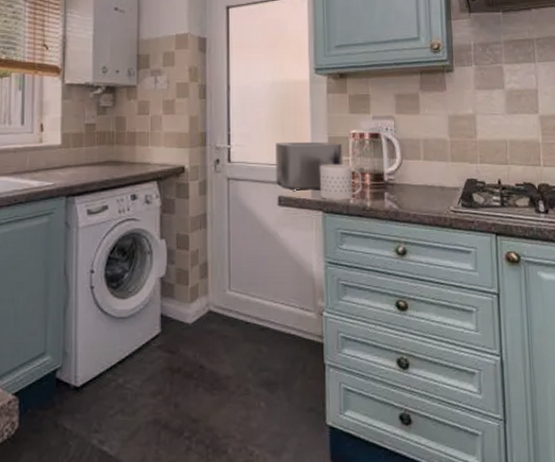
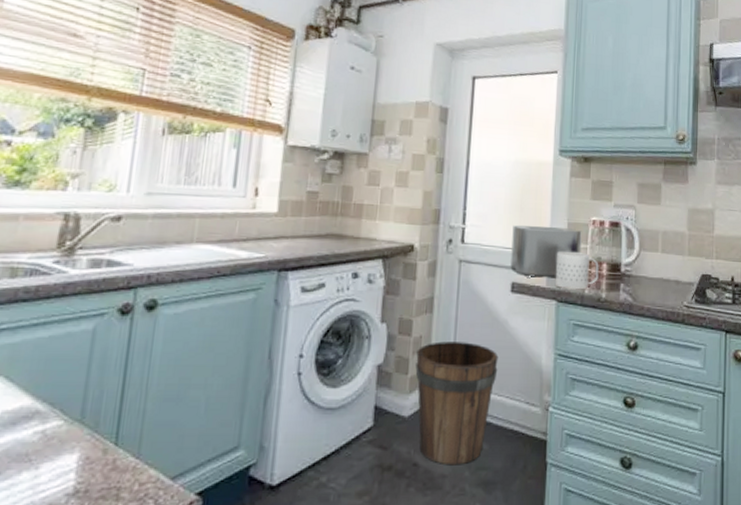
bucket: none [195,253,271,368] -> present [415,341,499,466]

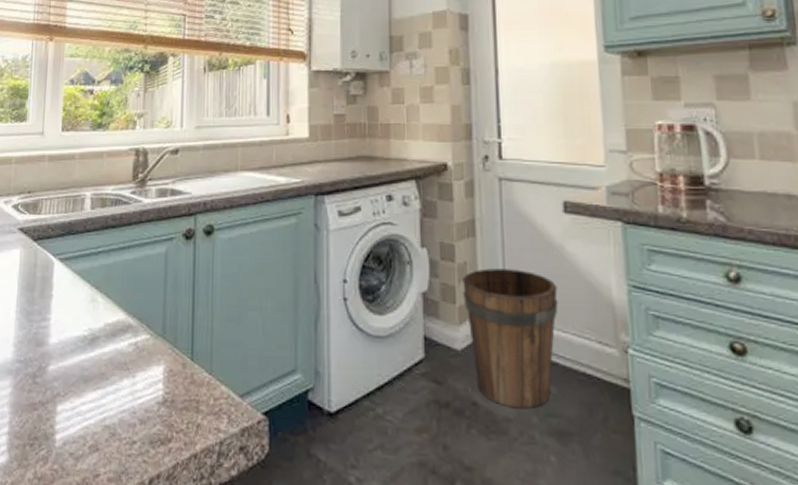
toaster: present [510,224,583,278] -> none [557,135,648,195]
mug: present [555,251,599,290] -> none [615,163,675,209]

